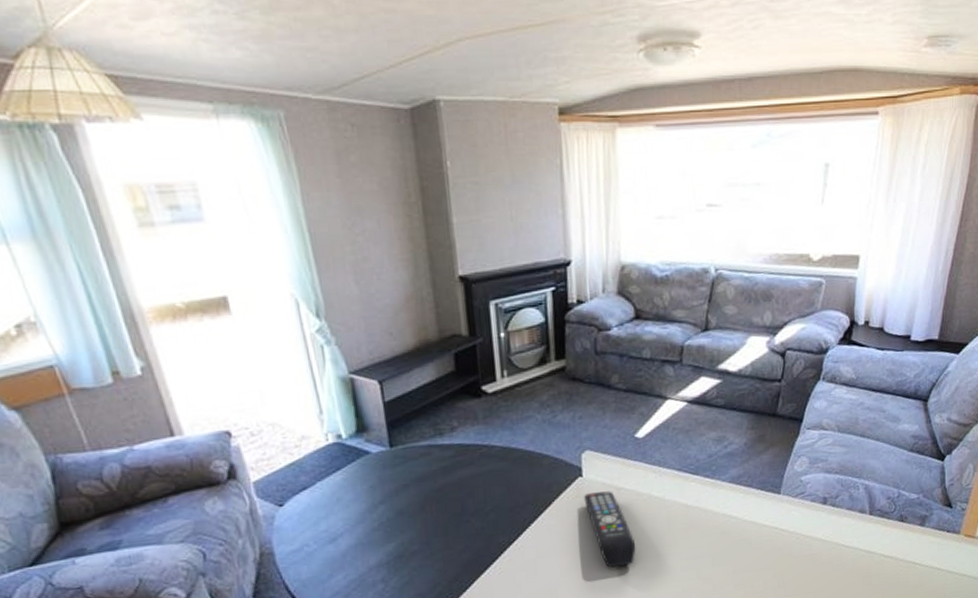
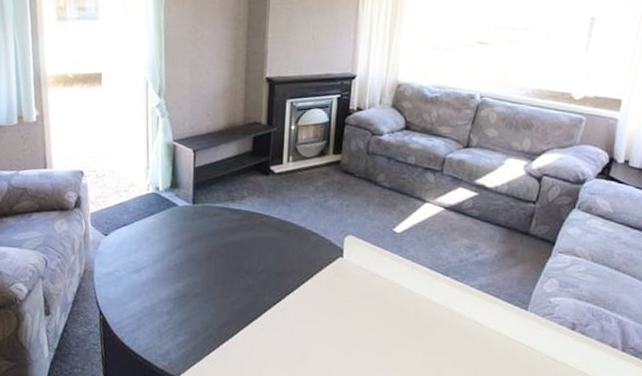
remote control: present [584,491,636,568] -> none [342,273,383,348]

